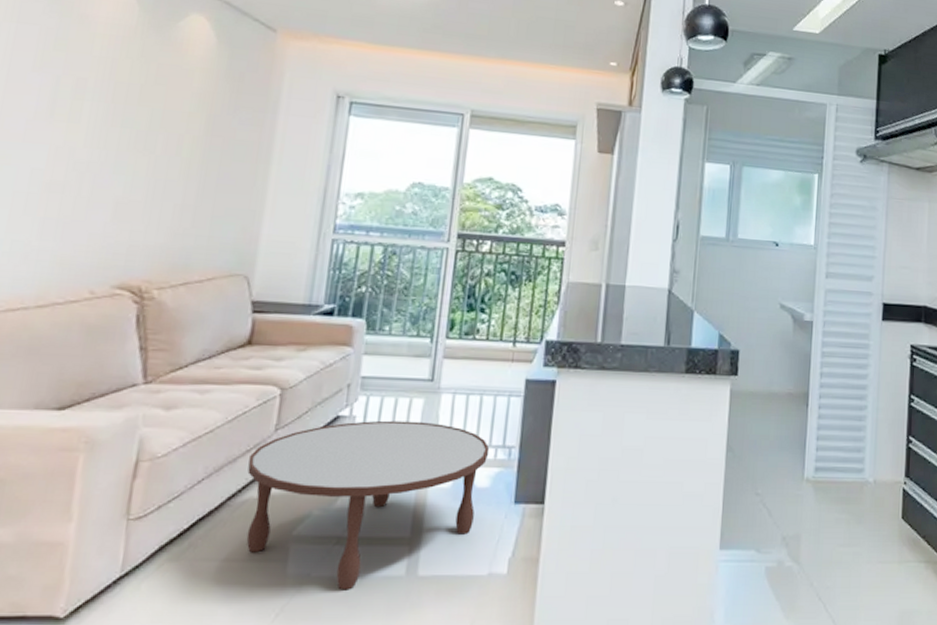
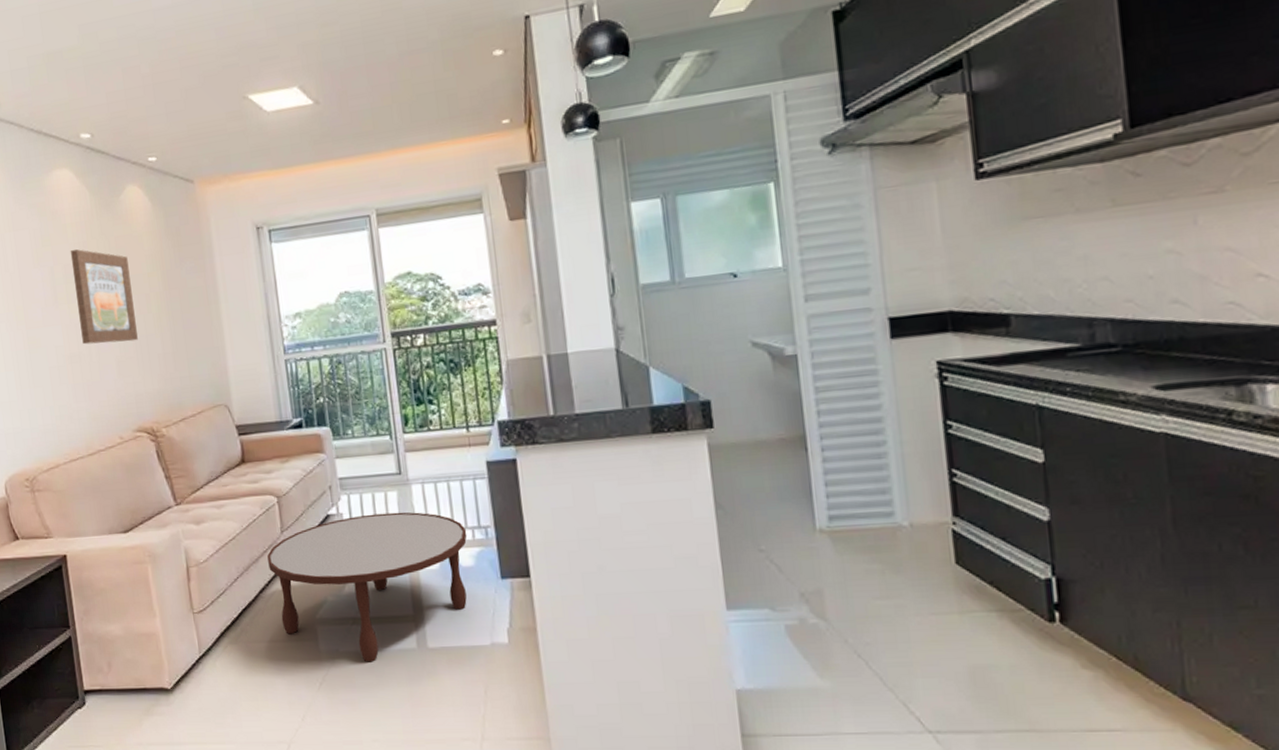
wall art: none [73,64,168,184] -> present [70,249,138,345]

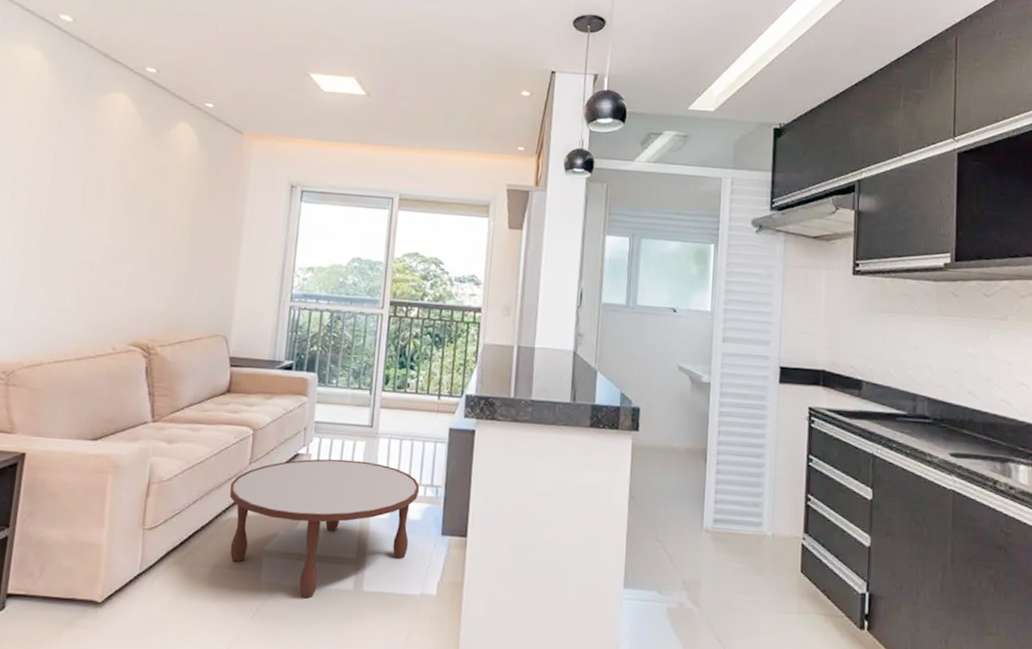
wall art: present [70,249,138,345] -> none [98,167,164,262]

